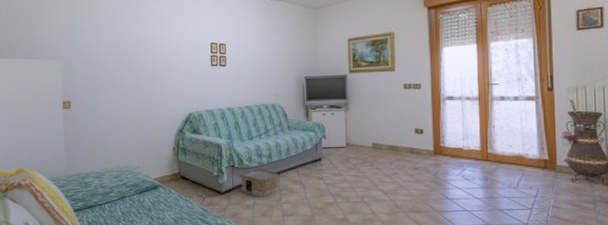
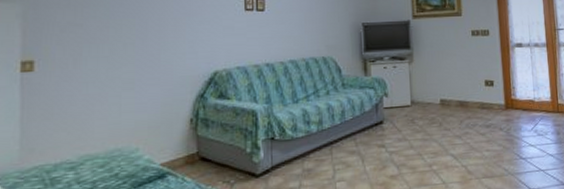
woven basket: present [240,169,279,197] -> none [281,139,331,177]

